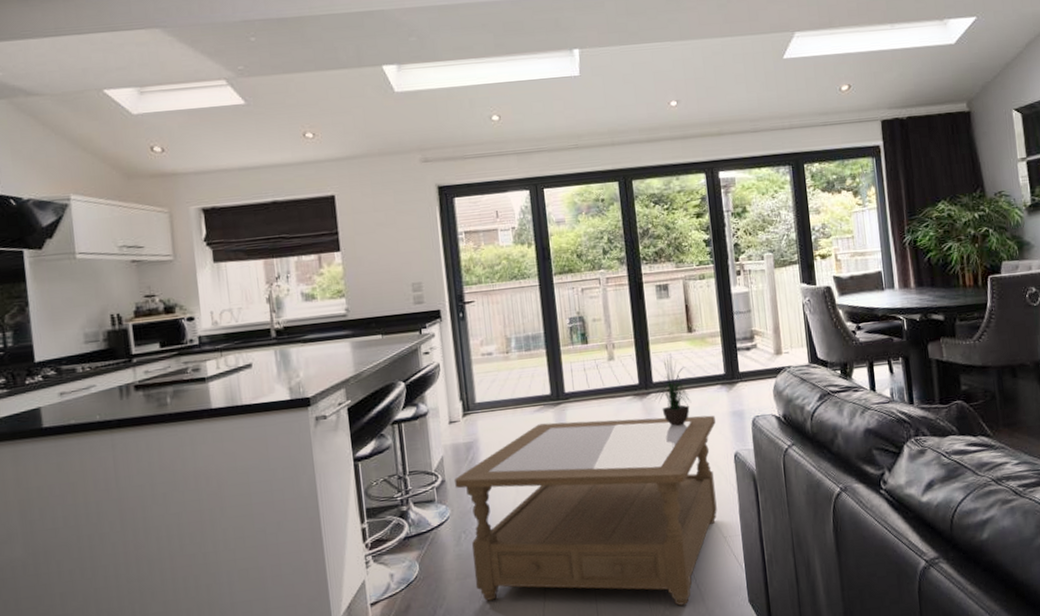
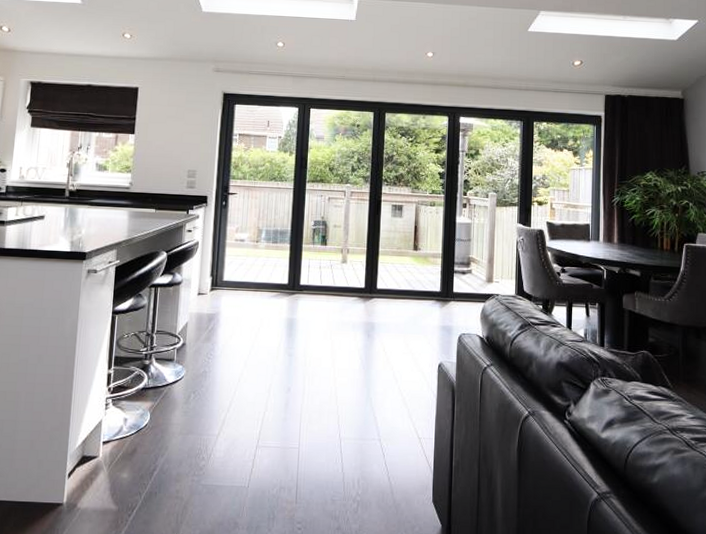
coffee table: present [455,415,717,606] -> none [193,308,426,494]
potted plant: present [654,353,692,427] -> none [376,265,411,331]

